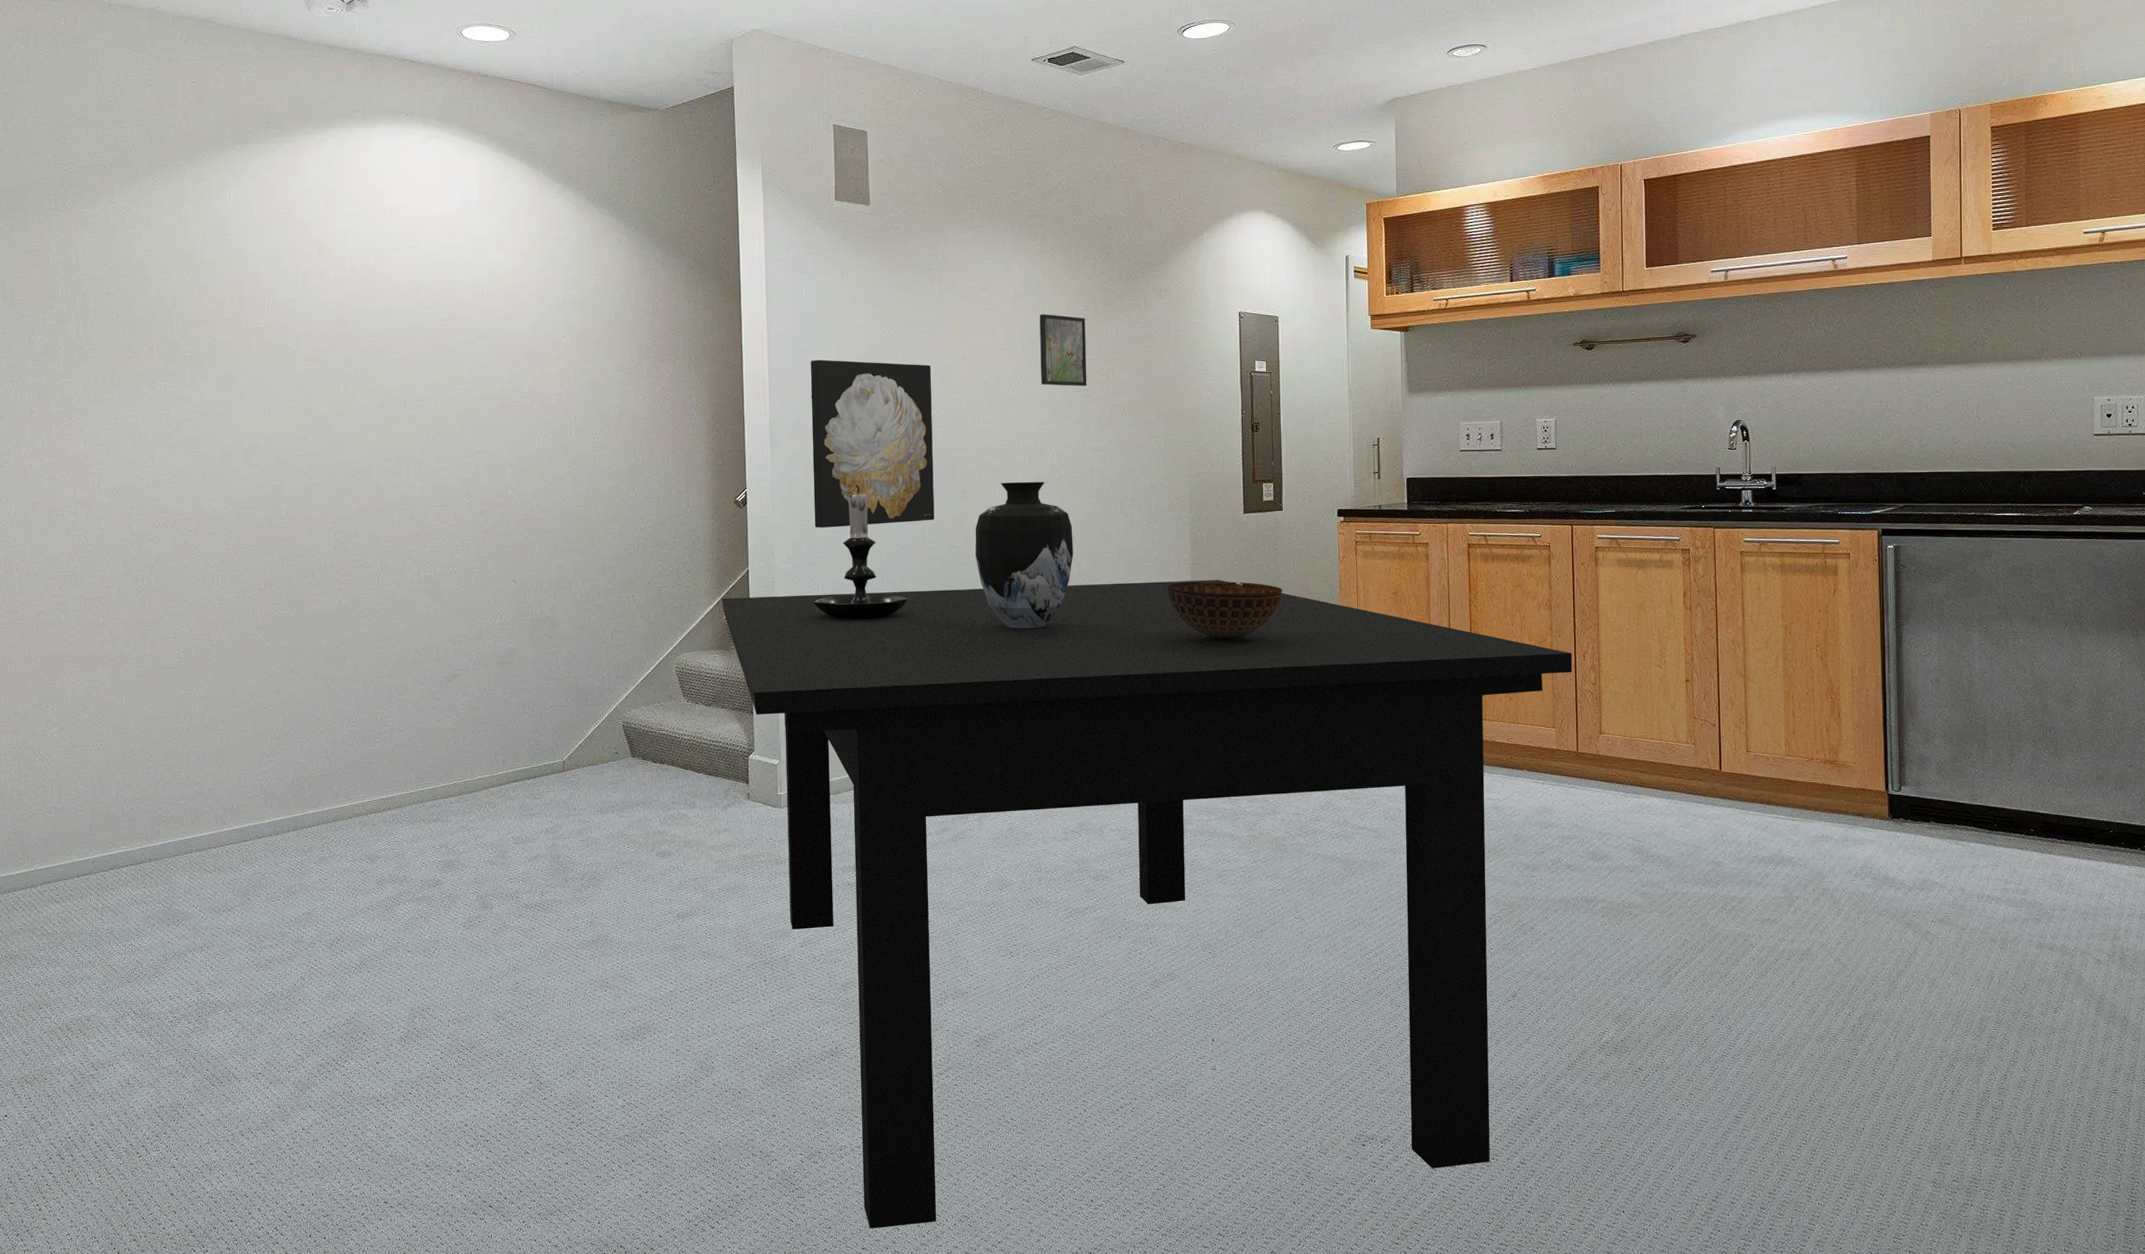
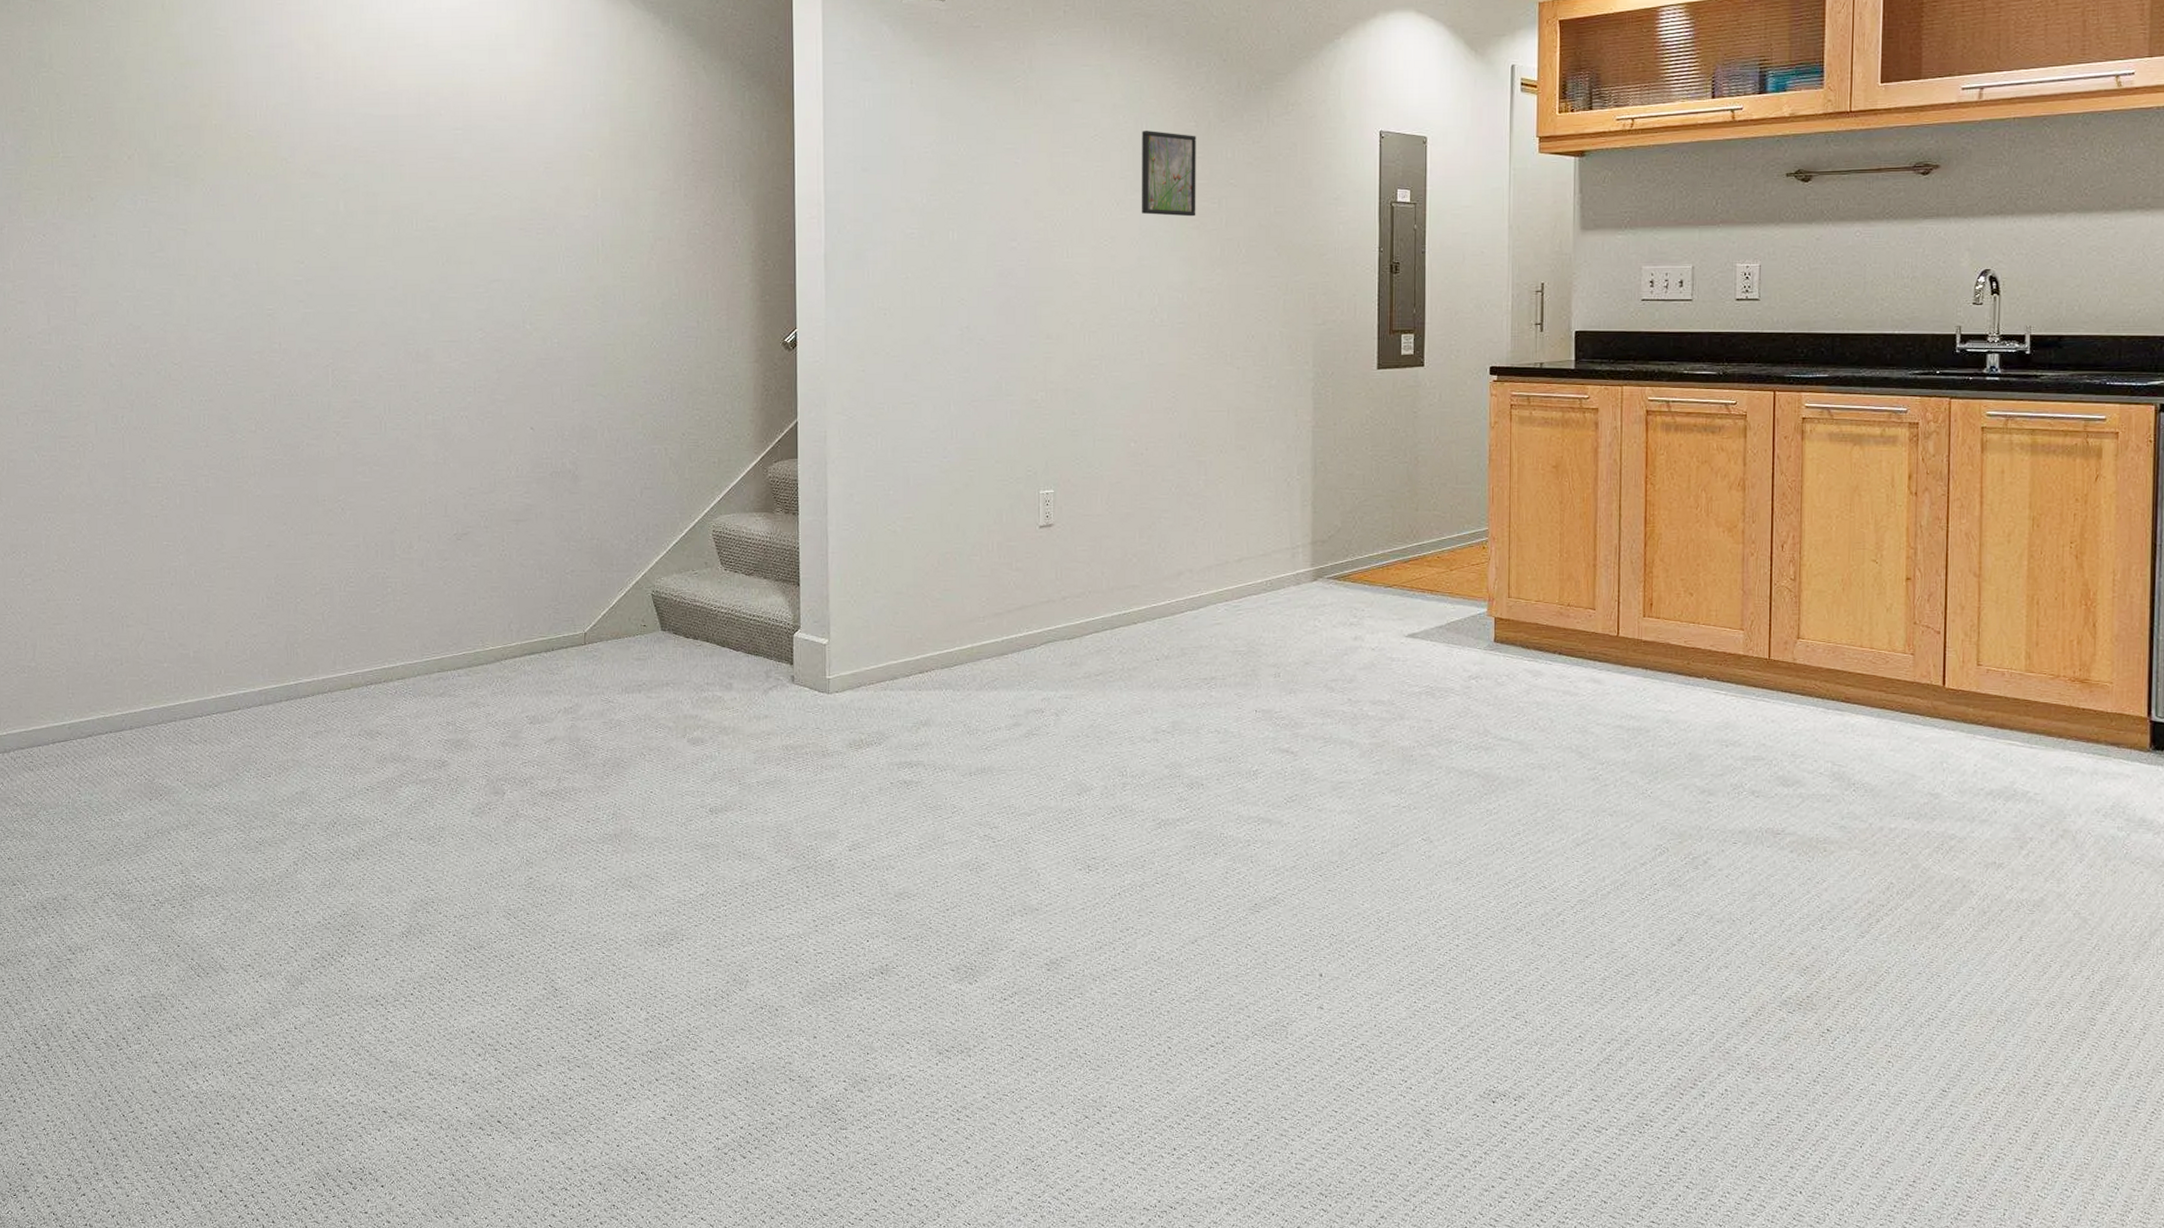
dining table: present [722,579,1573,1229] -> none [766,445,1768,1168]
wall art: present [810,359,935,528] -> none [872,180,1014,375]
candle holder: present [813,484,908,619] -> none [870,326,980,481]
vase: present [975,481,1074,629] -> none [1060,326,1174,498]
bowl: present [1167,581,1283,639] -> none [1284,447,1421,515]

